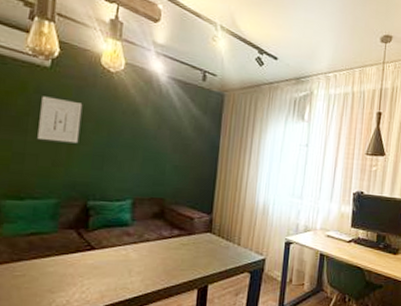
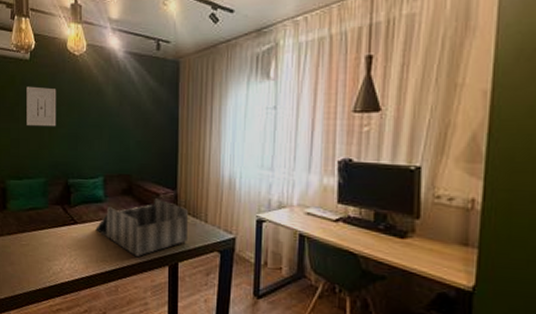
desk organizer: none [117,222,223,281] -> present [95,198,189,256]

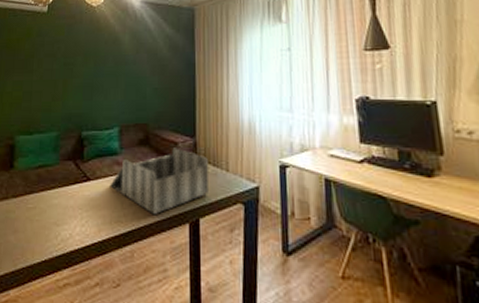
wall art: present [26,86,57,127] -> none [40,38,73,78]

